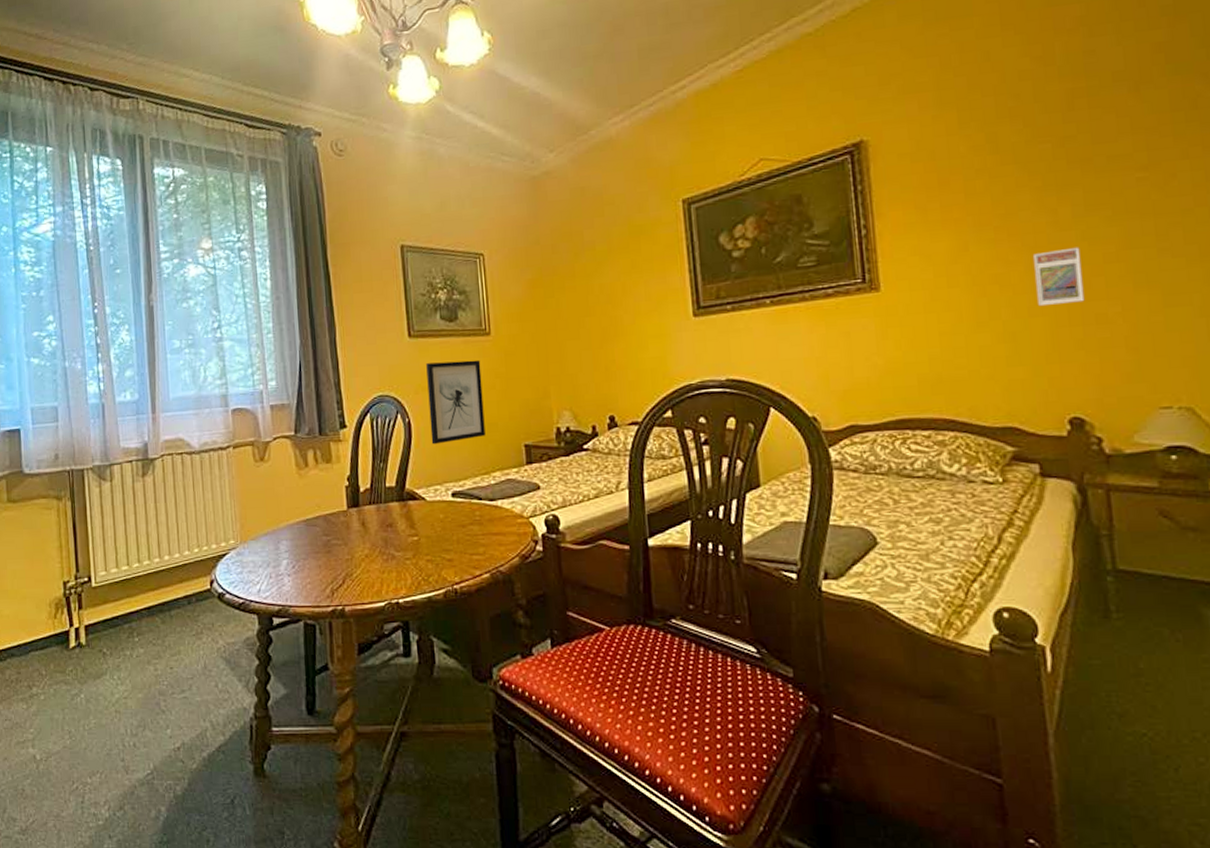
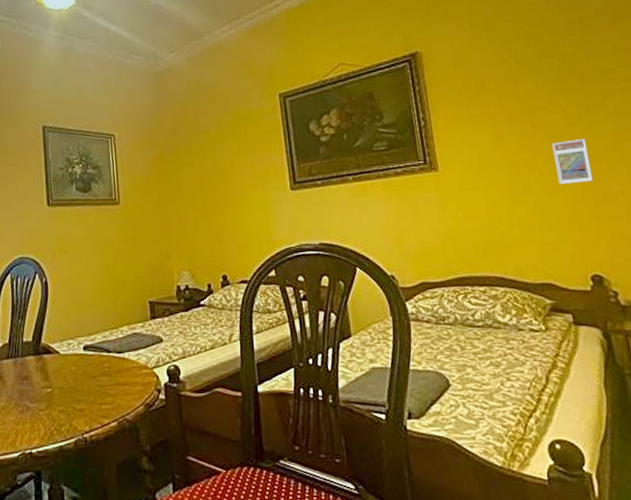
wall art: present [426,360,486,445] -> none [63,226,115,302]

